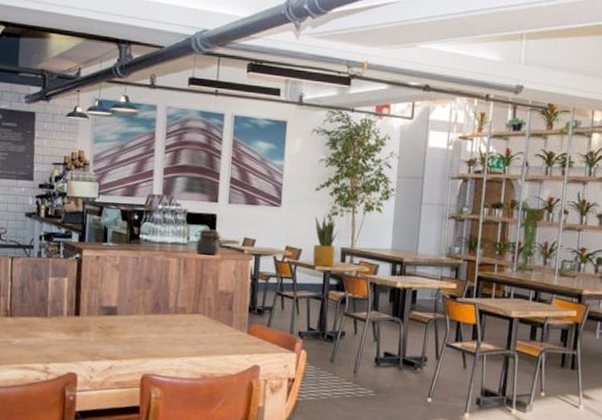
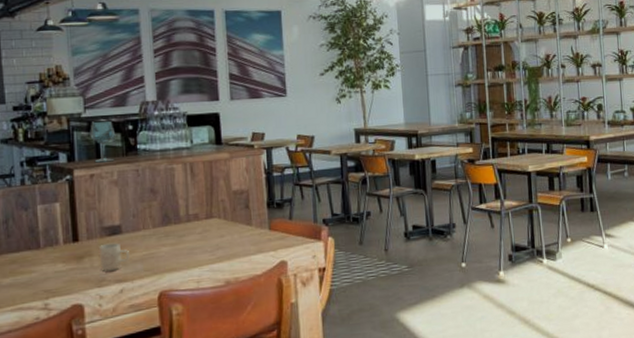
mug: none [94,322,121,349] -> present [98,243,129,272]
jar: present [194,229,222,255] -> none [198,129,229,156]
planter: present [312,215,338,267] -> none [323,98,350,150]

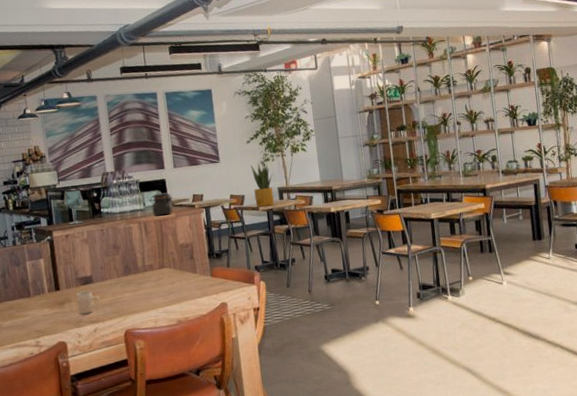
jar: none [198,129,229,156] -> present [149,192,174,216]
planter: none [323,98,350,150] -> present [250,162,275,207]

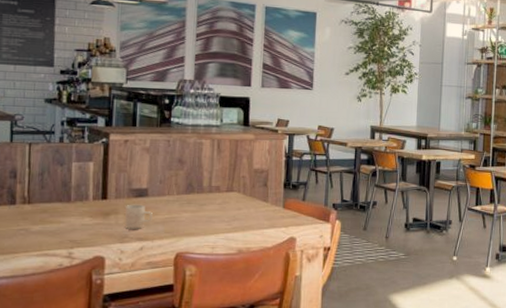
wine glass: present [63,189,84,225] -> none [129,92,153,131]
jar: present [149,192,174,216] -> none [227,111,255,136]
planter: present [250,162,275,207] -> none [344,97,368,143]

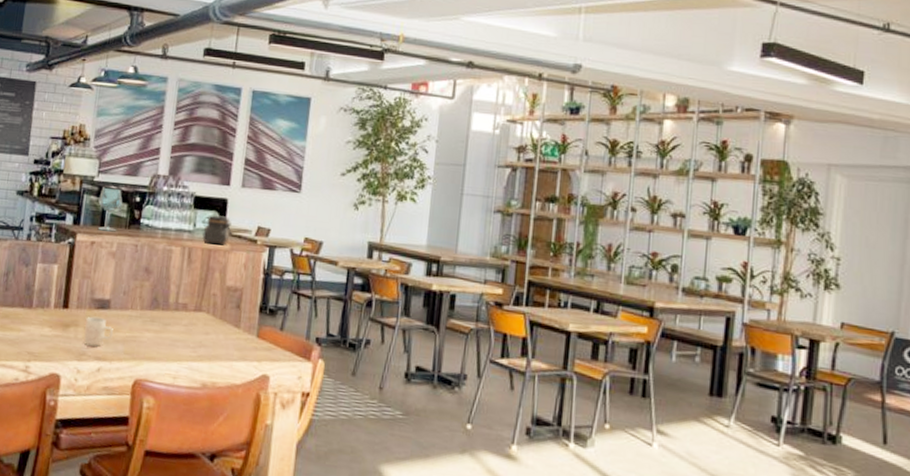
wine glass: none [129,92,153,131] -> present [98,187,123,232]
jar: none [227,111,255,136] -> present [201,214,232,245]

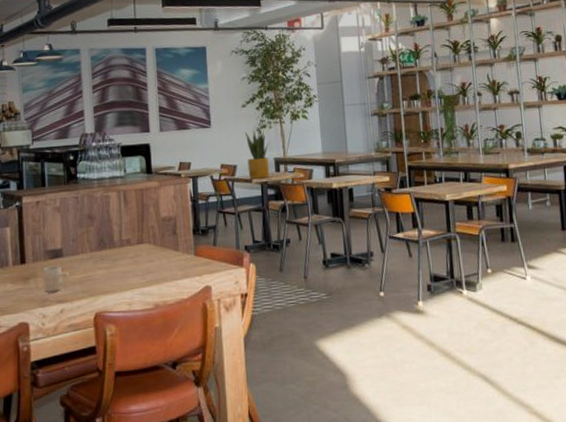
wine glass: present [98,187,123,232] -> none [37,151,59,191]
jar: present [201,214,232,245] -> none [130,158,158,185]
planter: none [335,204,366,263] -> present [245,129,270,179]

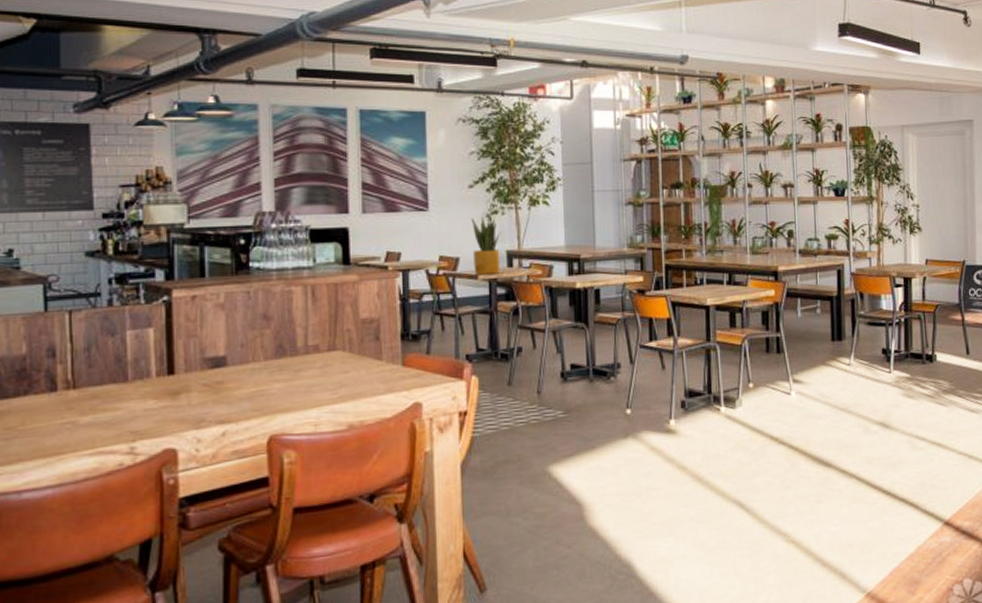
mug: present [42,265,69,293] -> none [198,377,235,412]

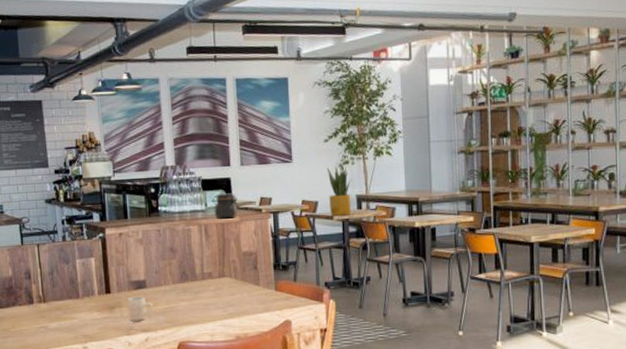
mug: none [198,377,235,412] -> present [127,296,153,322]
jar: none [322,246,358,278] -> present [211,193,239,219]

